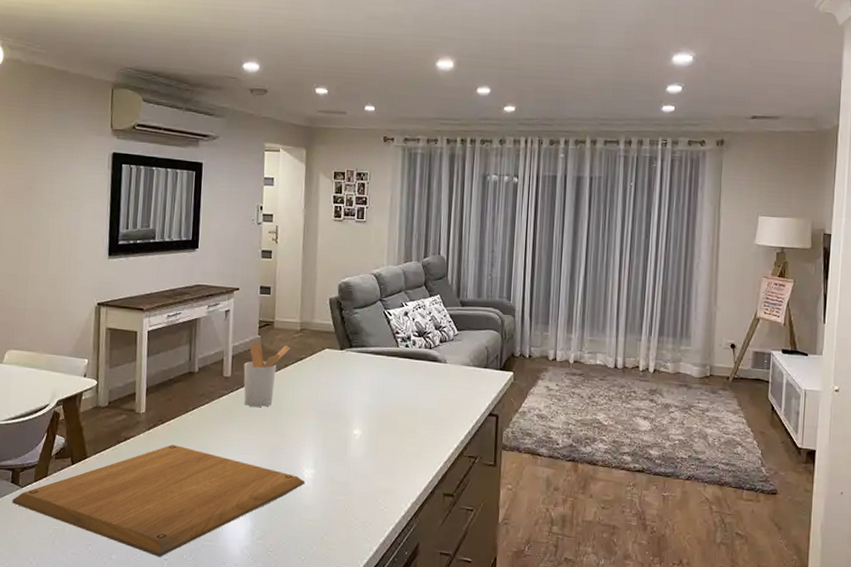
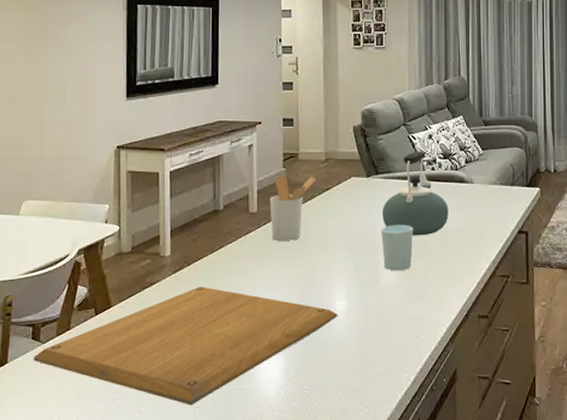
cup: none [351,398,384,444] -> present [381,225,413,271]
kettle: none [353,327,420,412] -> present [381,151,449,236]

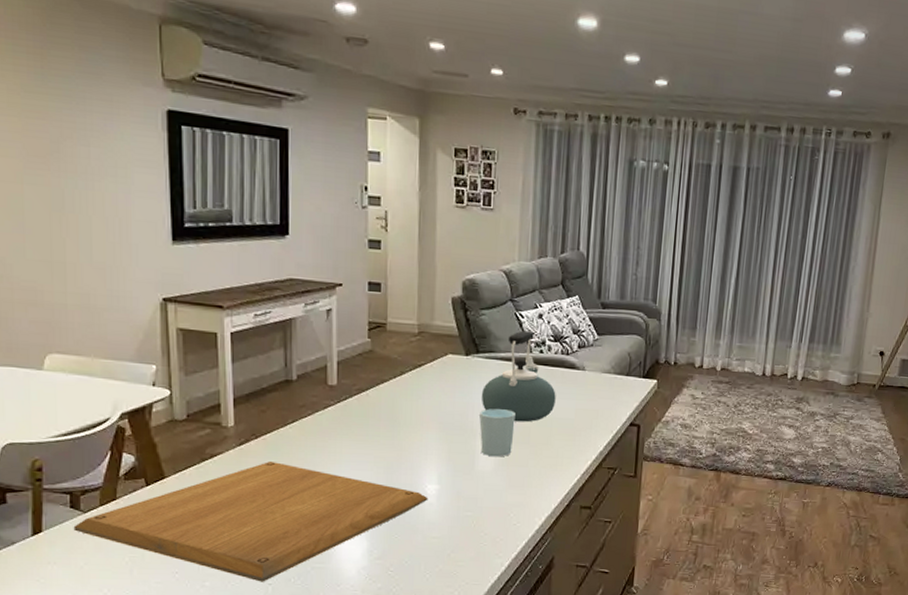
utensil holder: present [270,175,316,242] -> none [352,346,406,419]

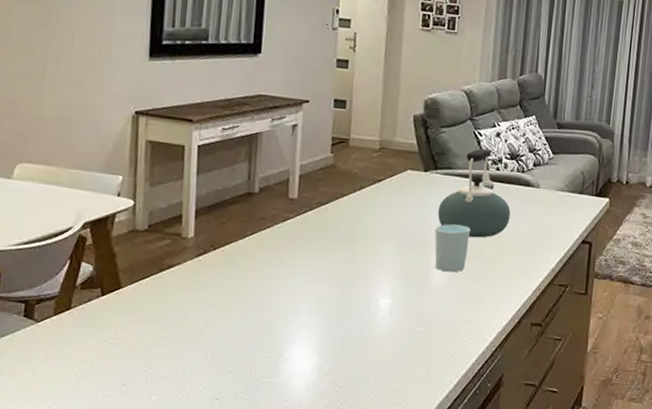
chopping board: present [73,460,429,582] -> none [25,272,381,397]

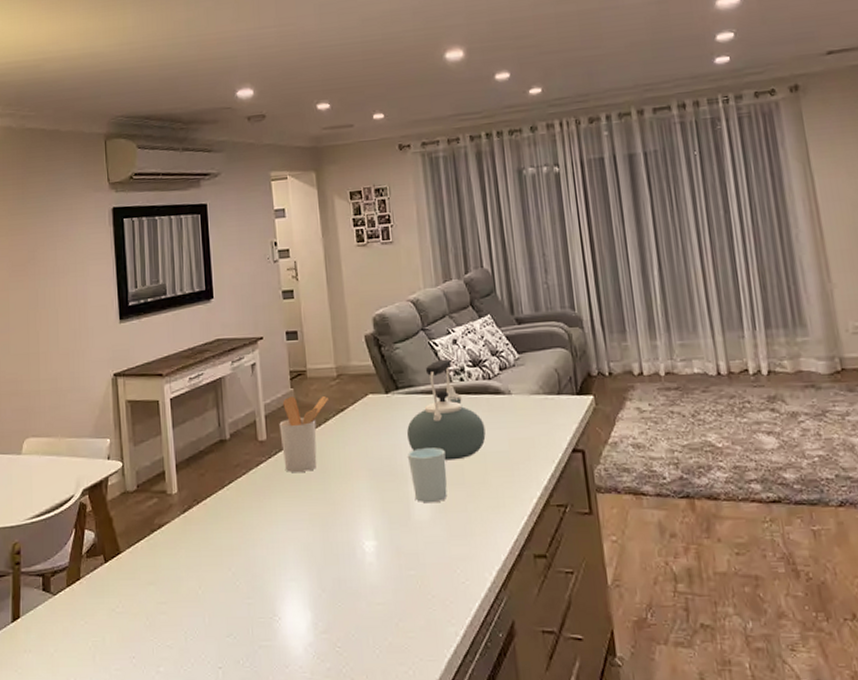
utensil holder: none [312,160,367,233] -> present [279,395,328,473]

